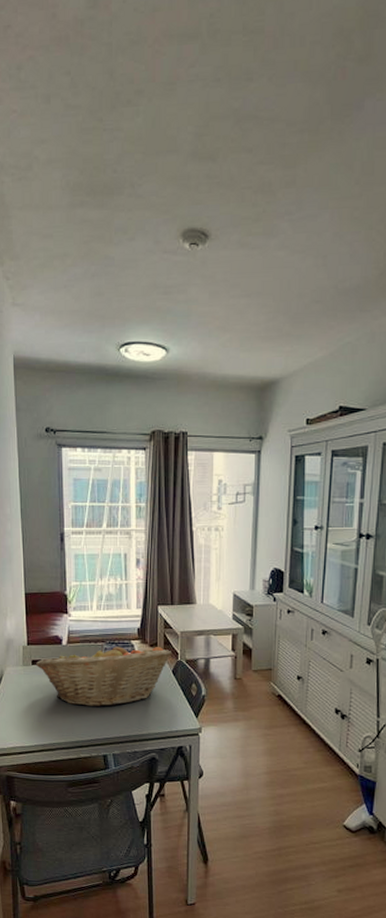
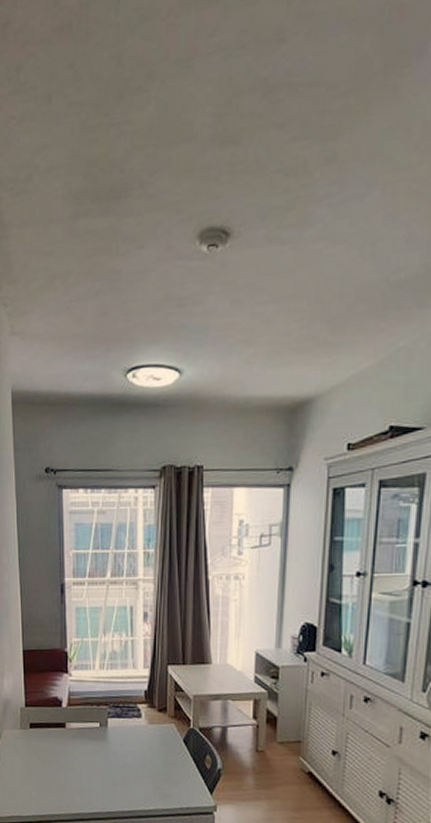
fruit basket: present [36,644,171,707] -> none [34,707,183,778]

